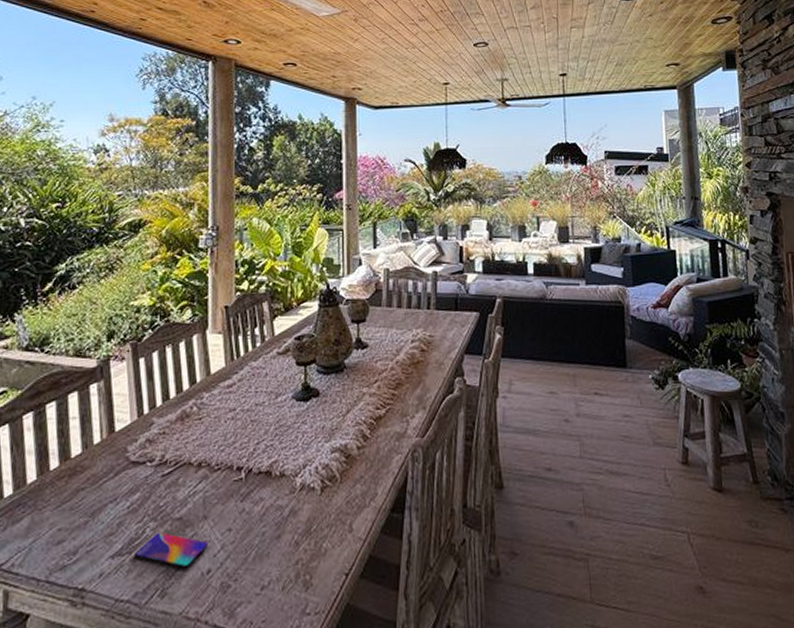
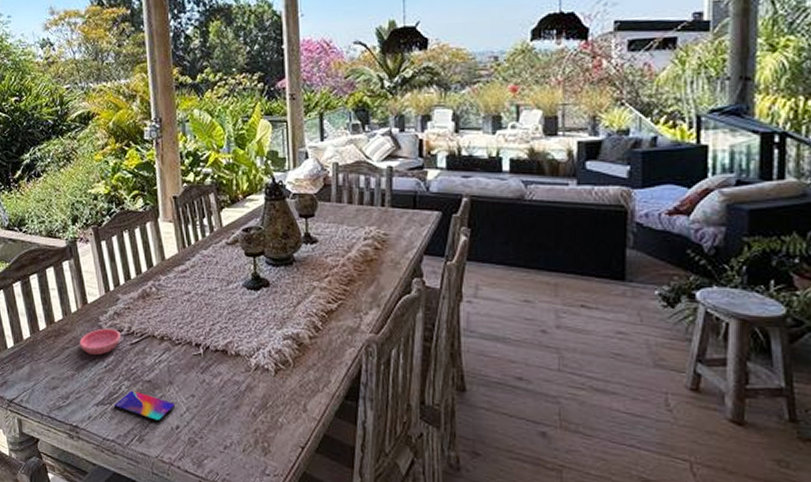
saucer: none [99,459,152,495] -> present [79,328,122,356]

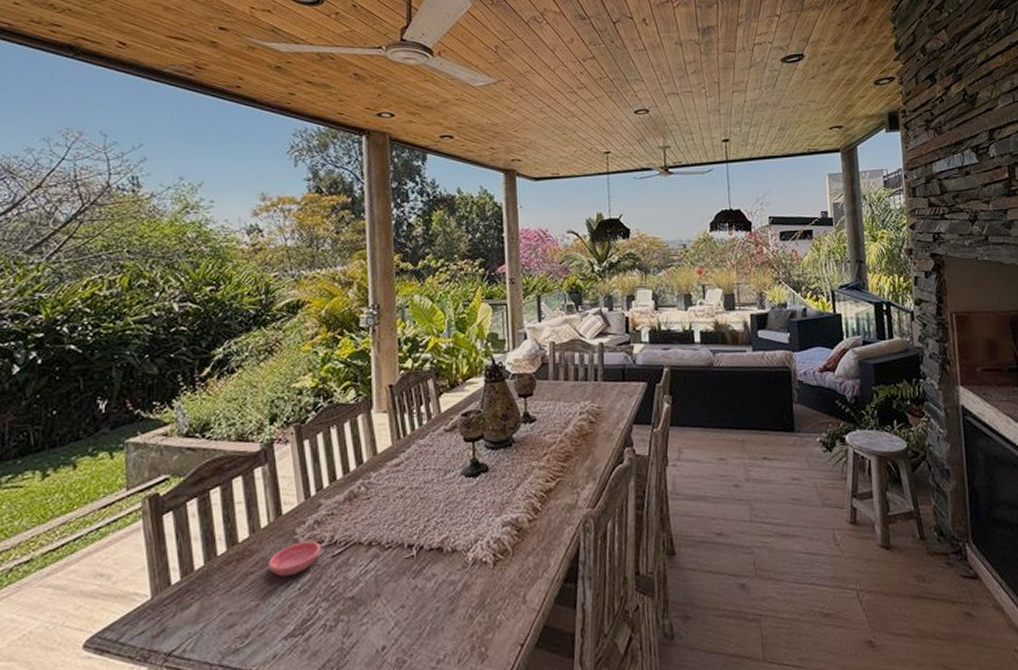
smartphone: present [114,390,176,422] -> none [307,612,383,646]

